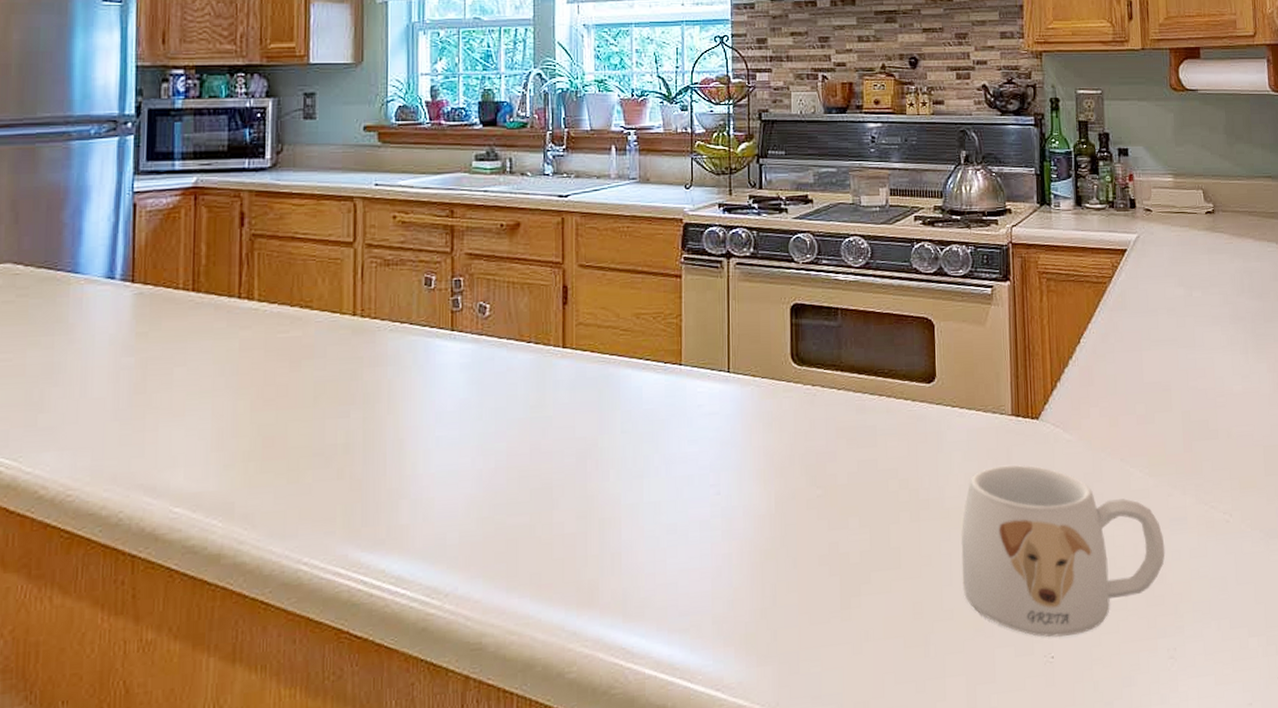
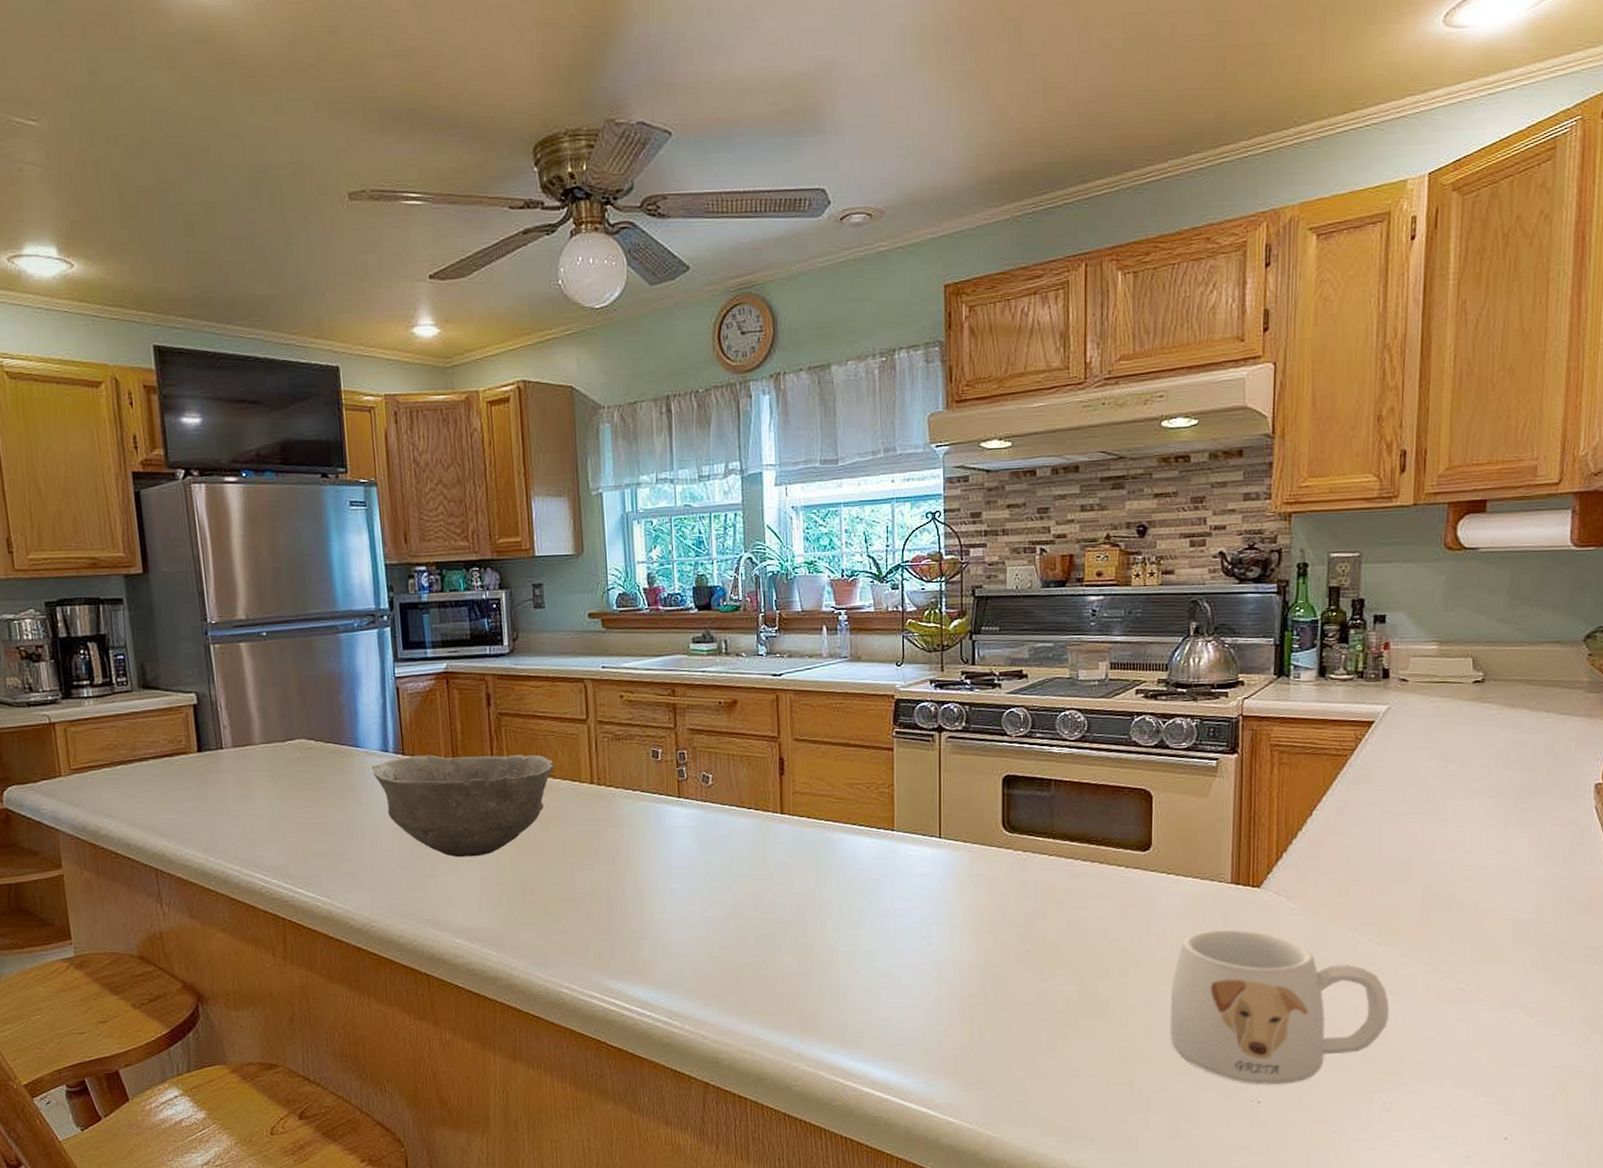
bowl: none [91,281,312,406] -> present [372,754,554,858]

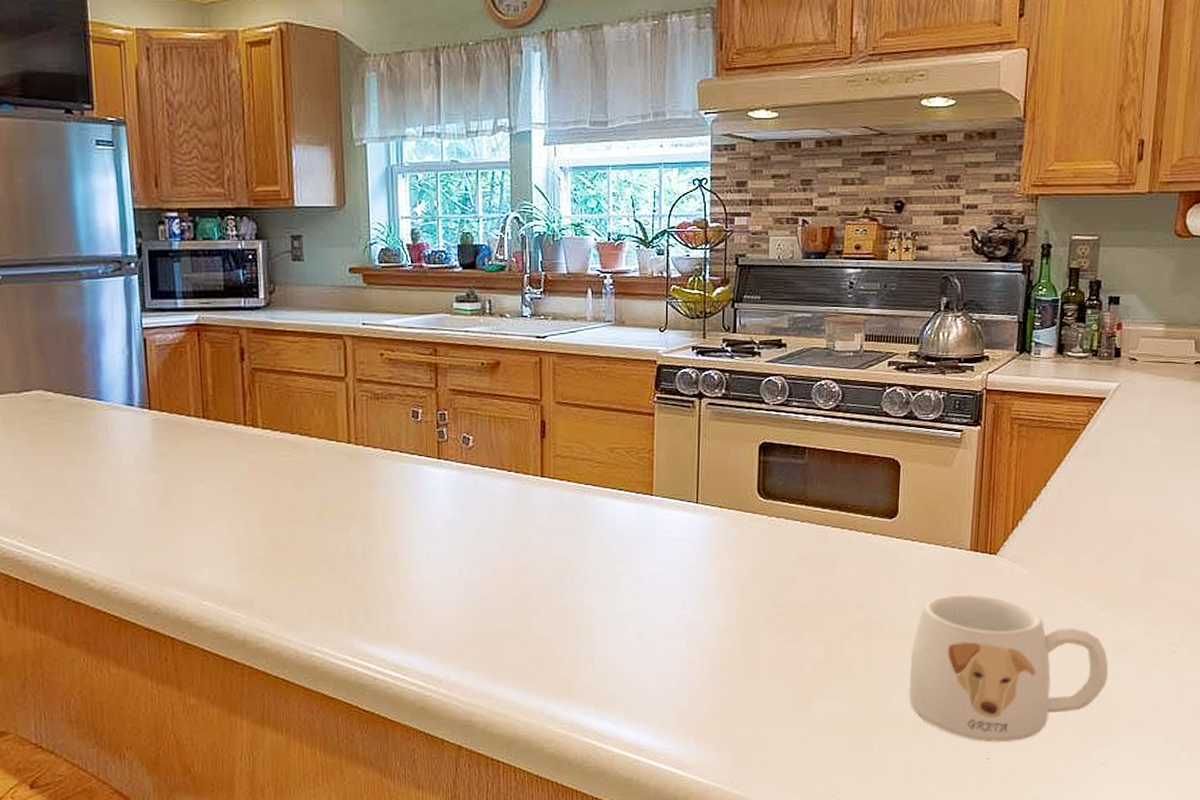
bowl: present [372,754,554,858] -> none [115,410,310,517]

